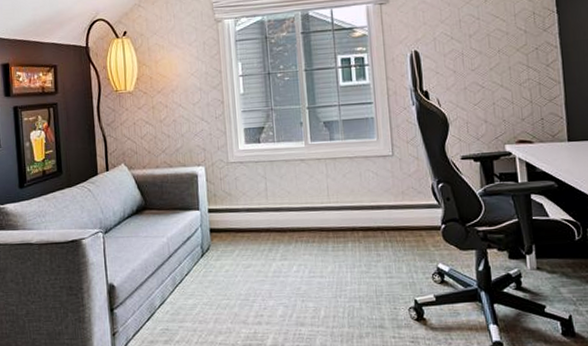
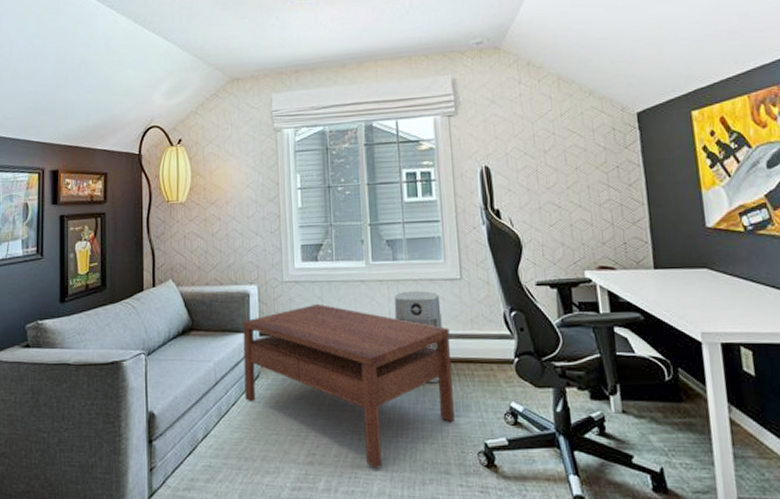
coffee table: none [192,181,388,326] -> present [243,303,455,469]
air purifier: none [331,166,376,250] -> present [393,290,442,384]

